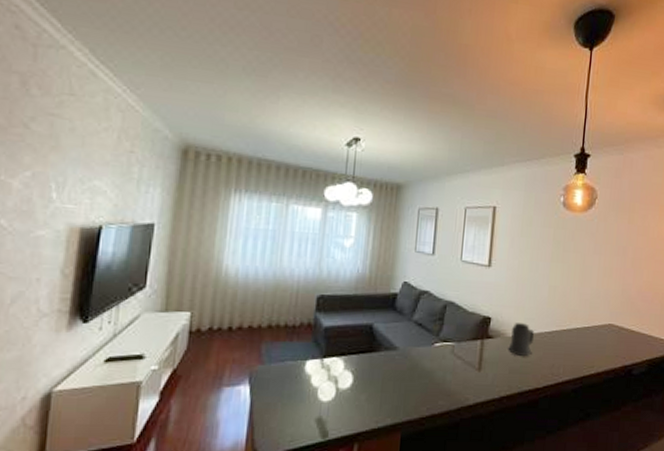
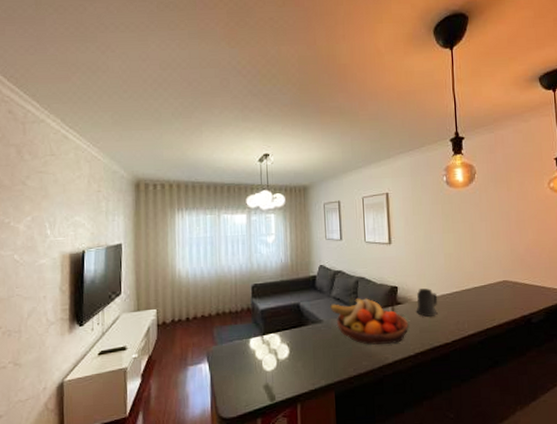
fruit bowl: none [409,325,498,383] -> present [330,297,409,345]

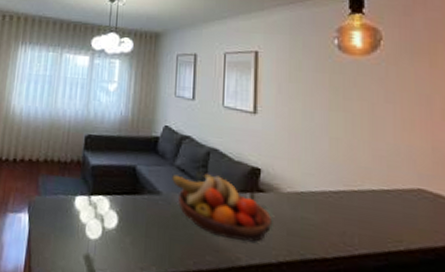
mug: present [416,288,438,317] -> none [283,177,316,218]

